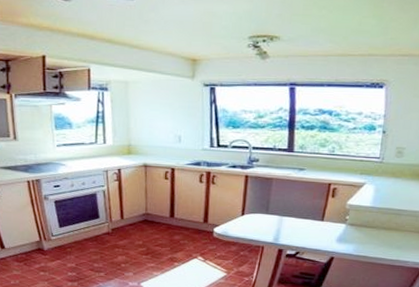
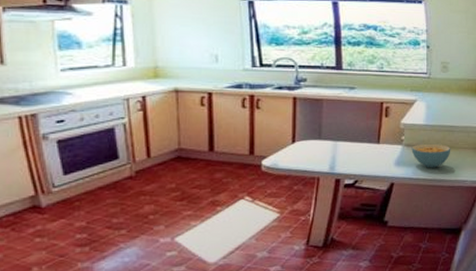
cereal bowl: none [354,224,396,247] -> present [411,143,451,168]

